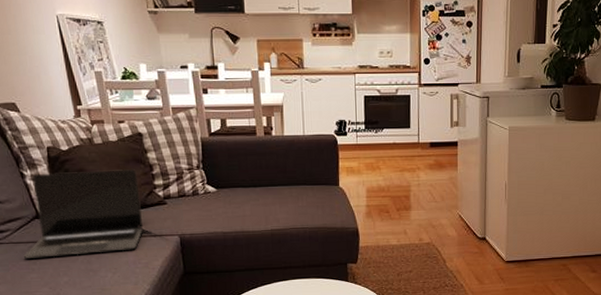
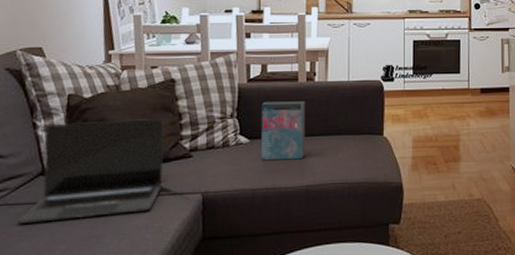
book: none [224,154,268,208] -> present [261,101,306,161]

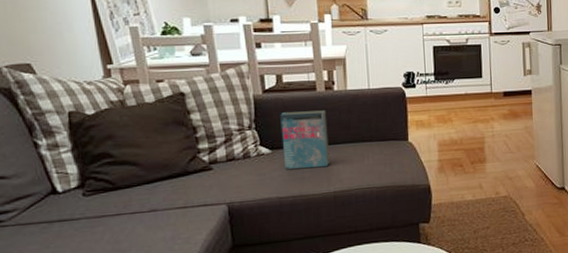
laptop: present [17,117,164,224] -> none [33,132,184,242]

